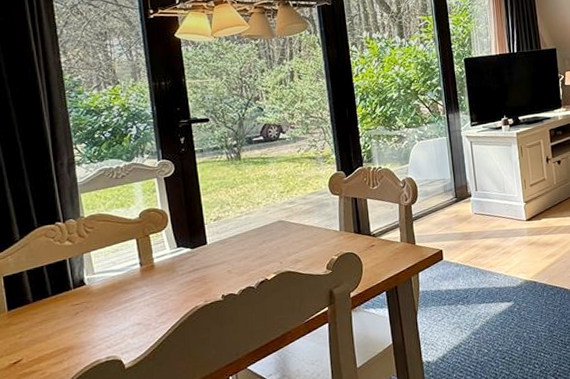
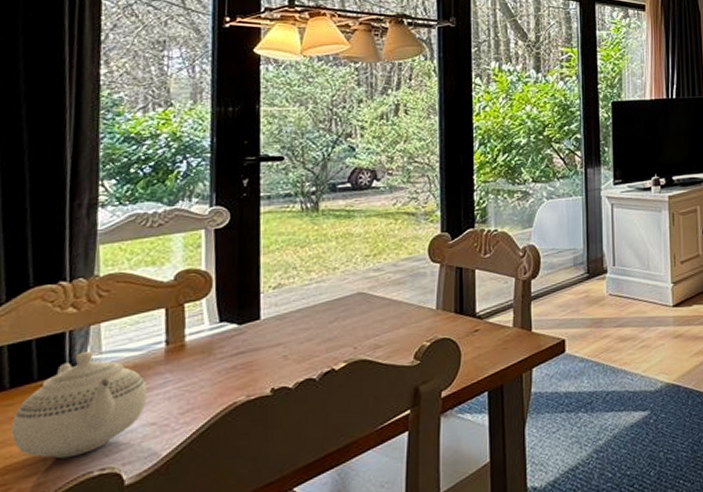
teapot: none [38,273,132,351] -> present [11,351,148,459]

